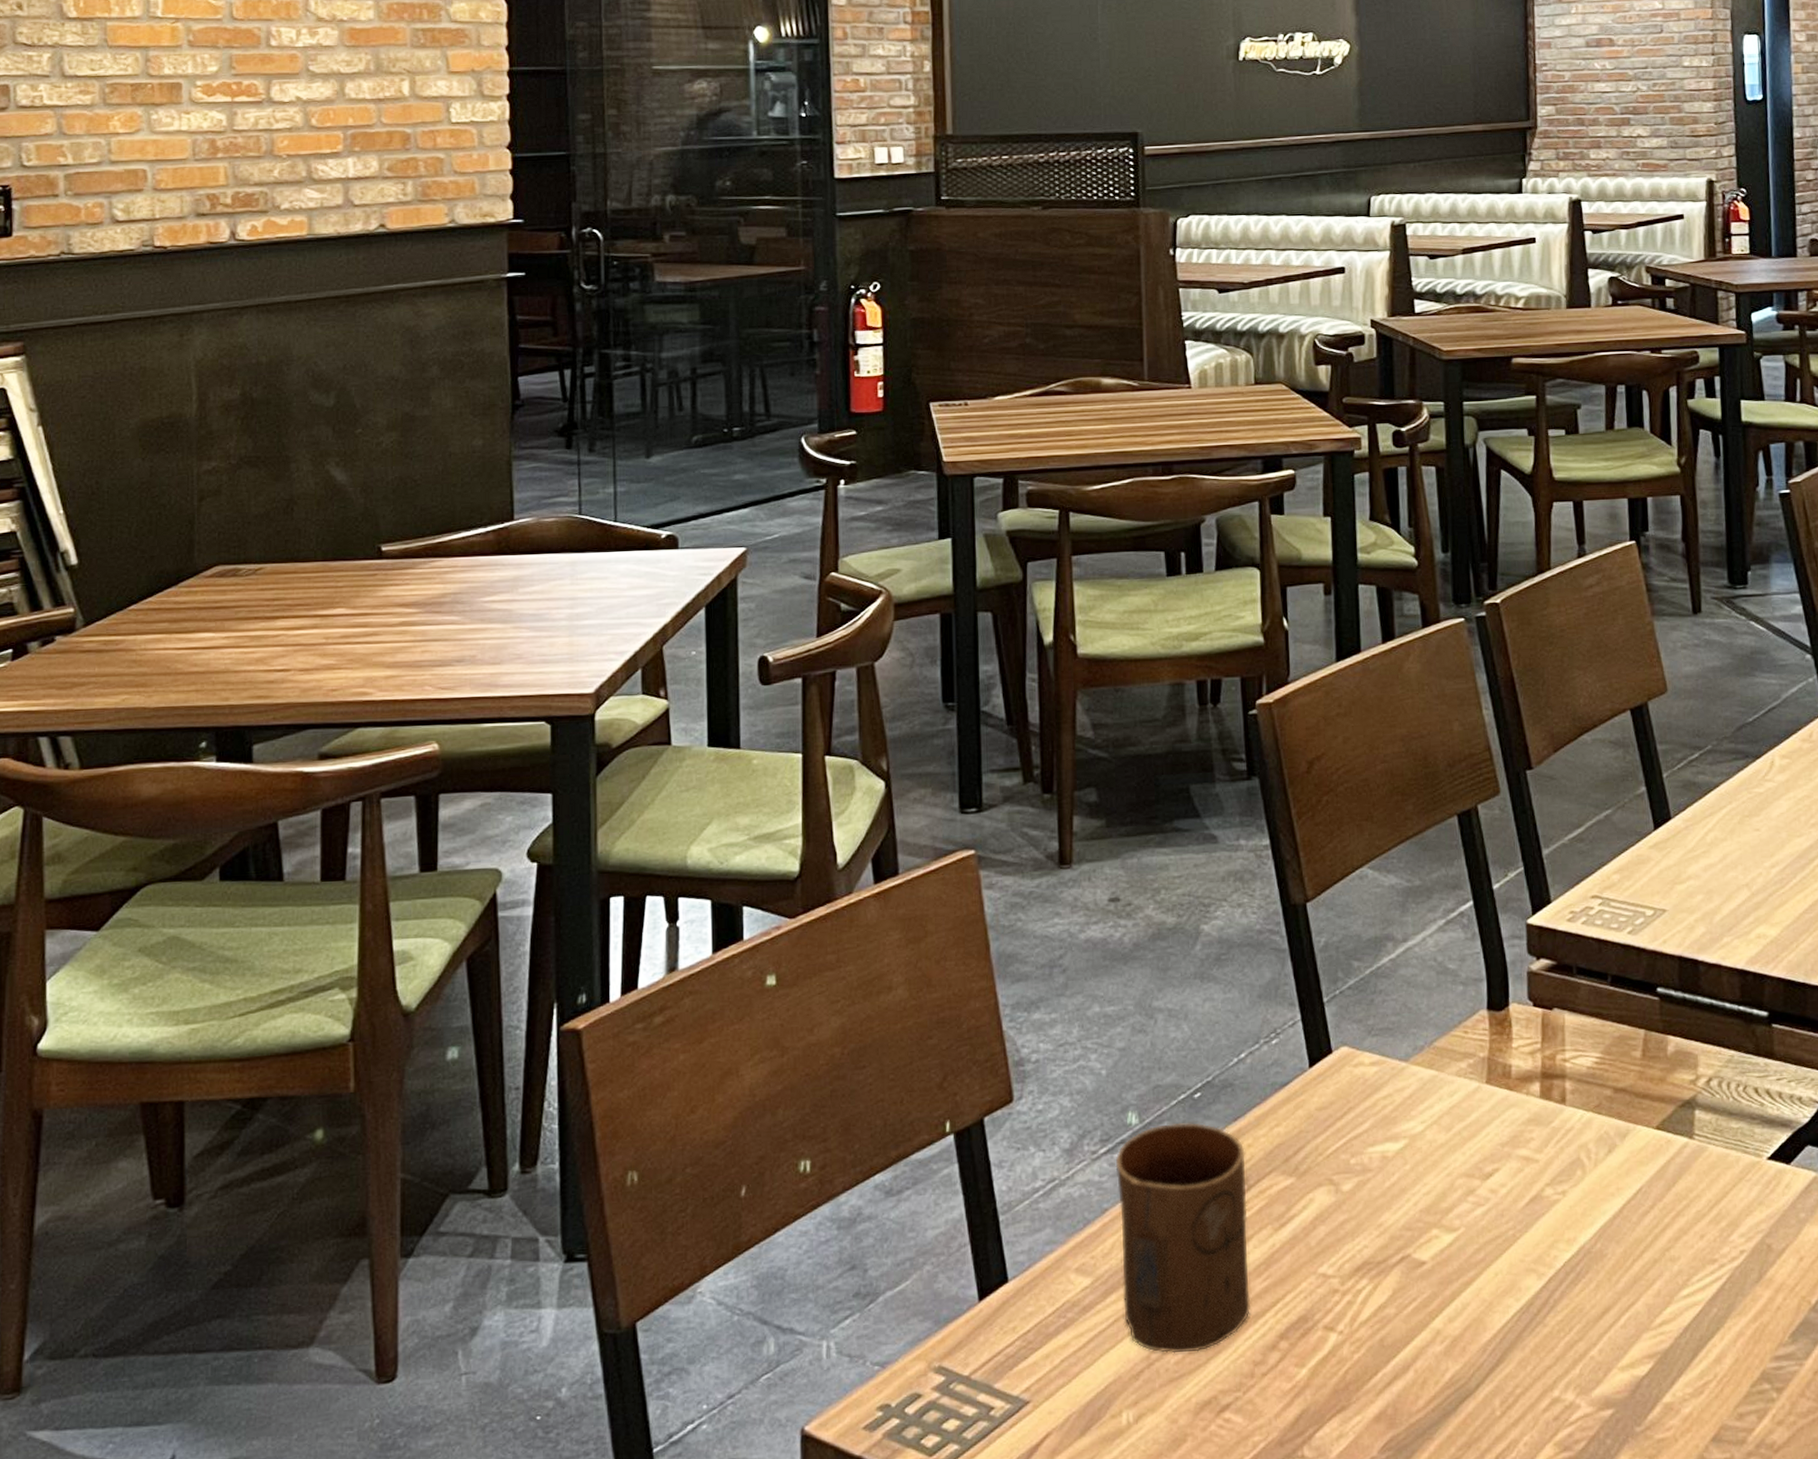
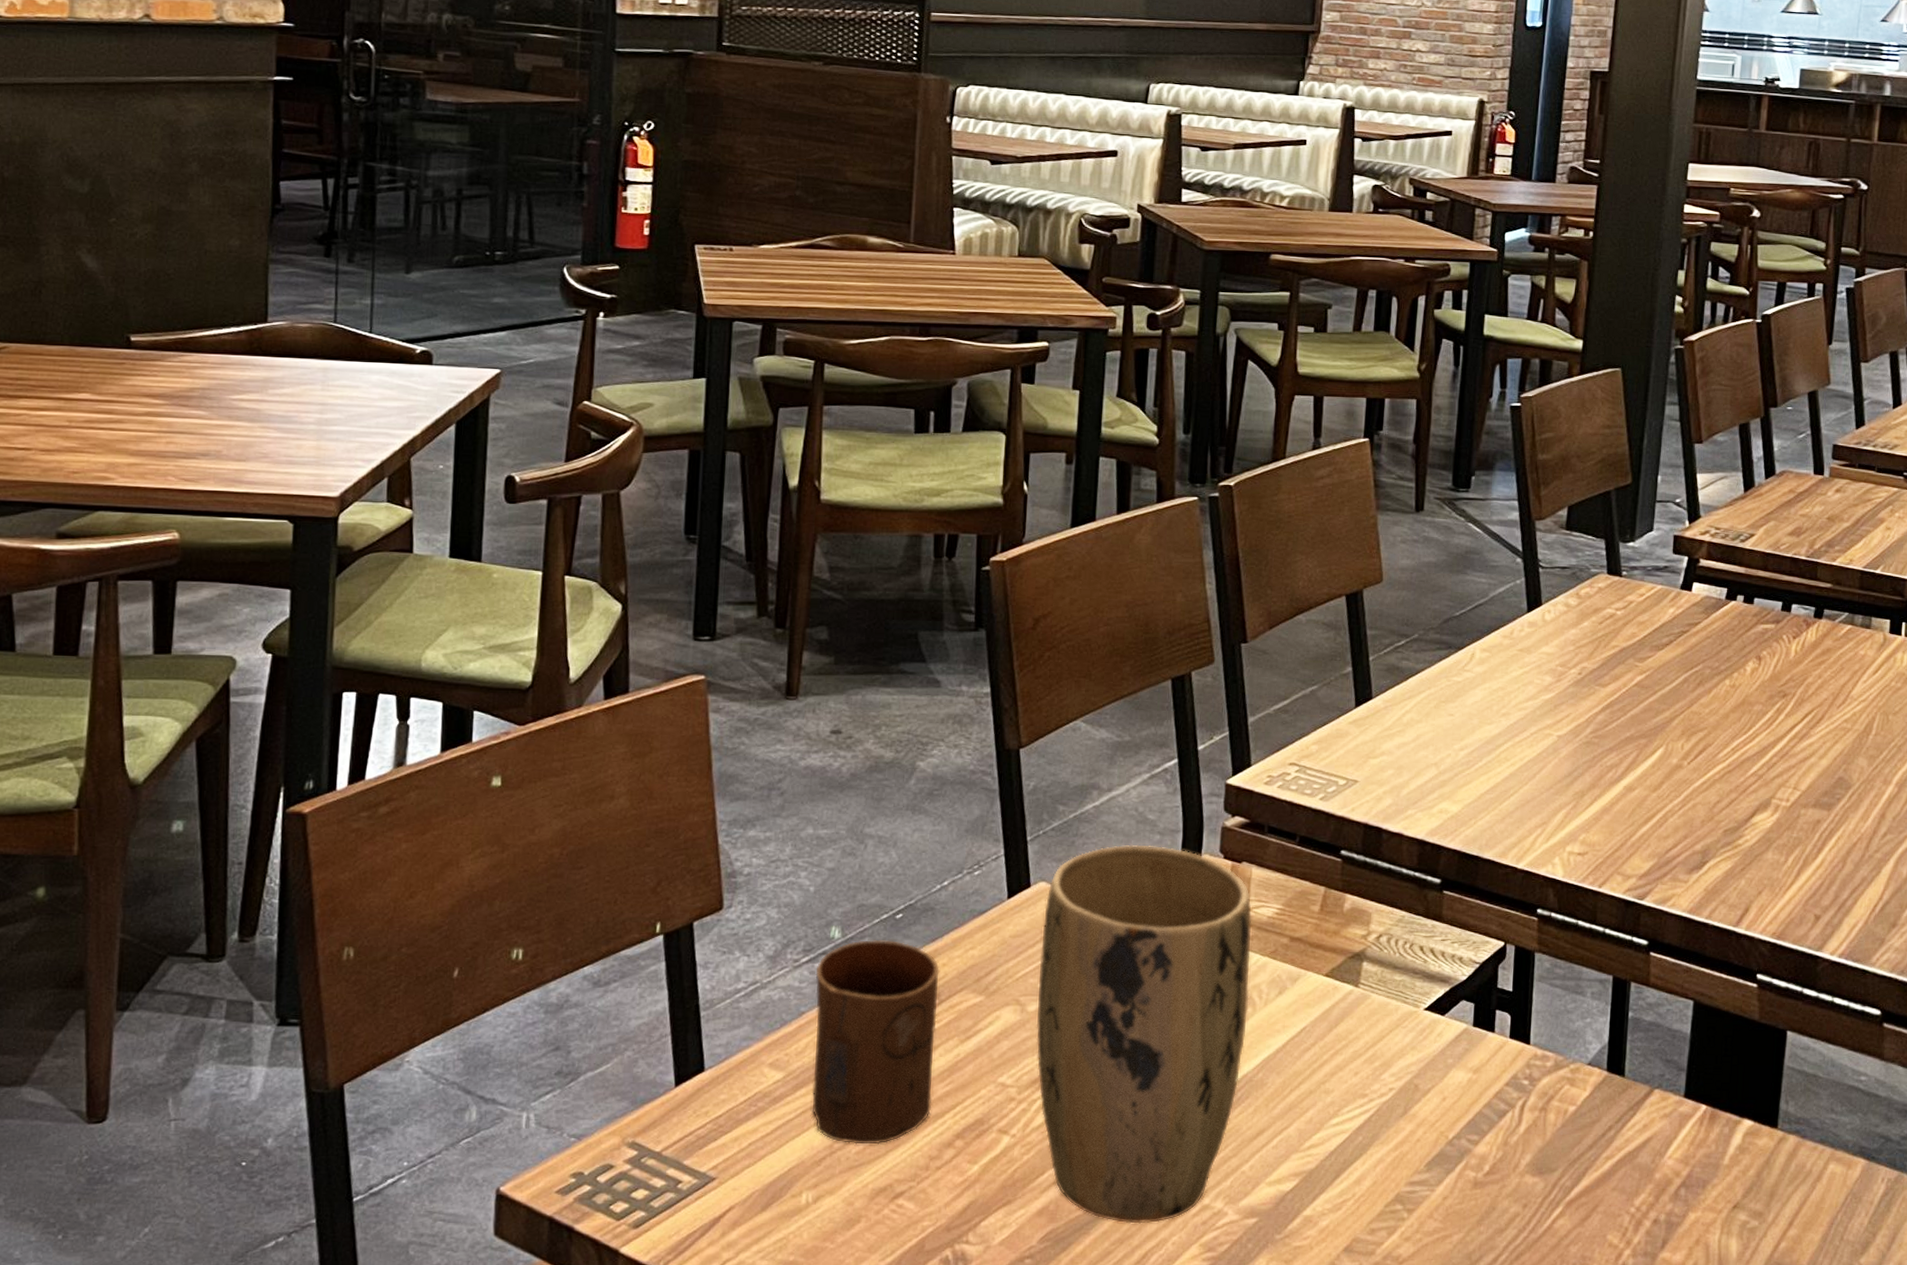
plant pot: none [1349,997,1578,1425] -> present [1036,844,1253,1224]

